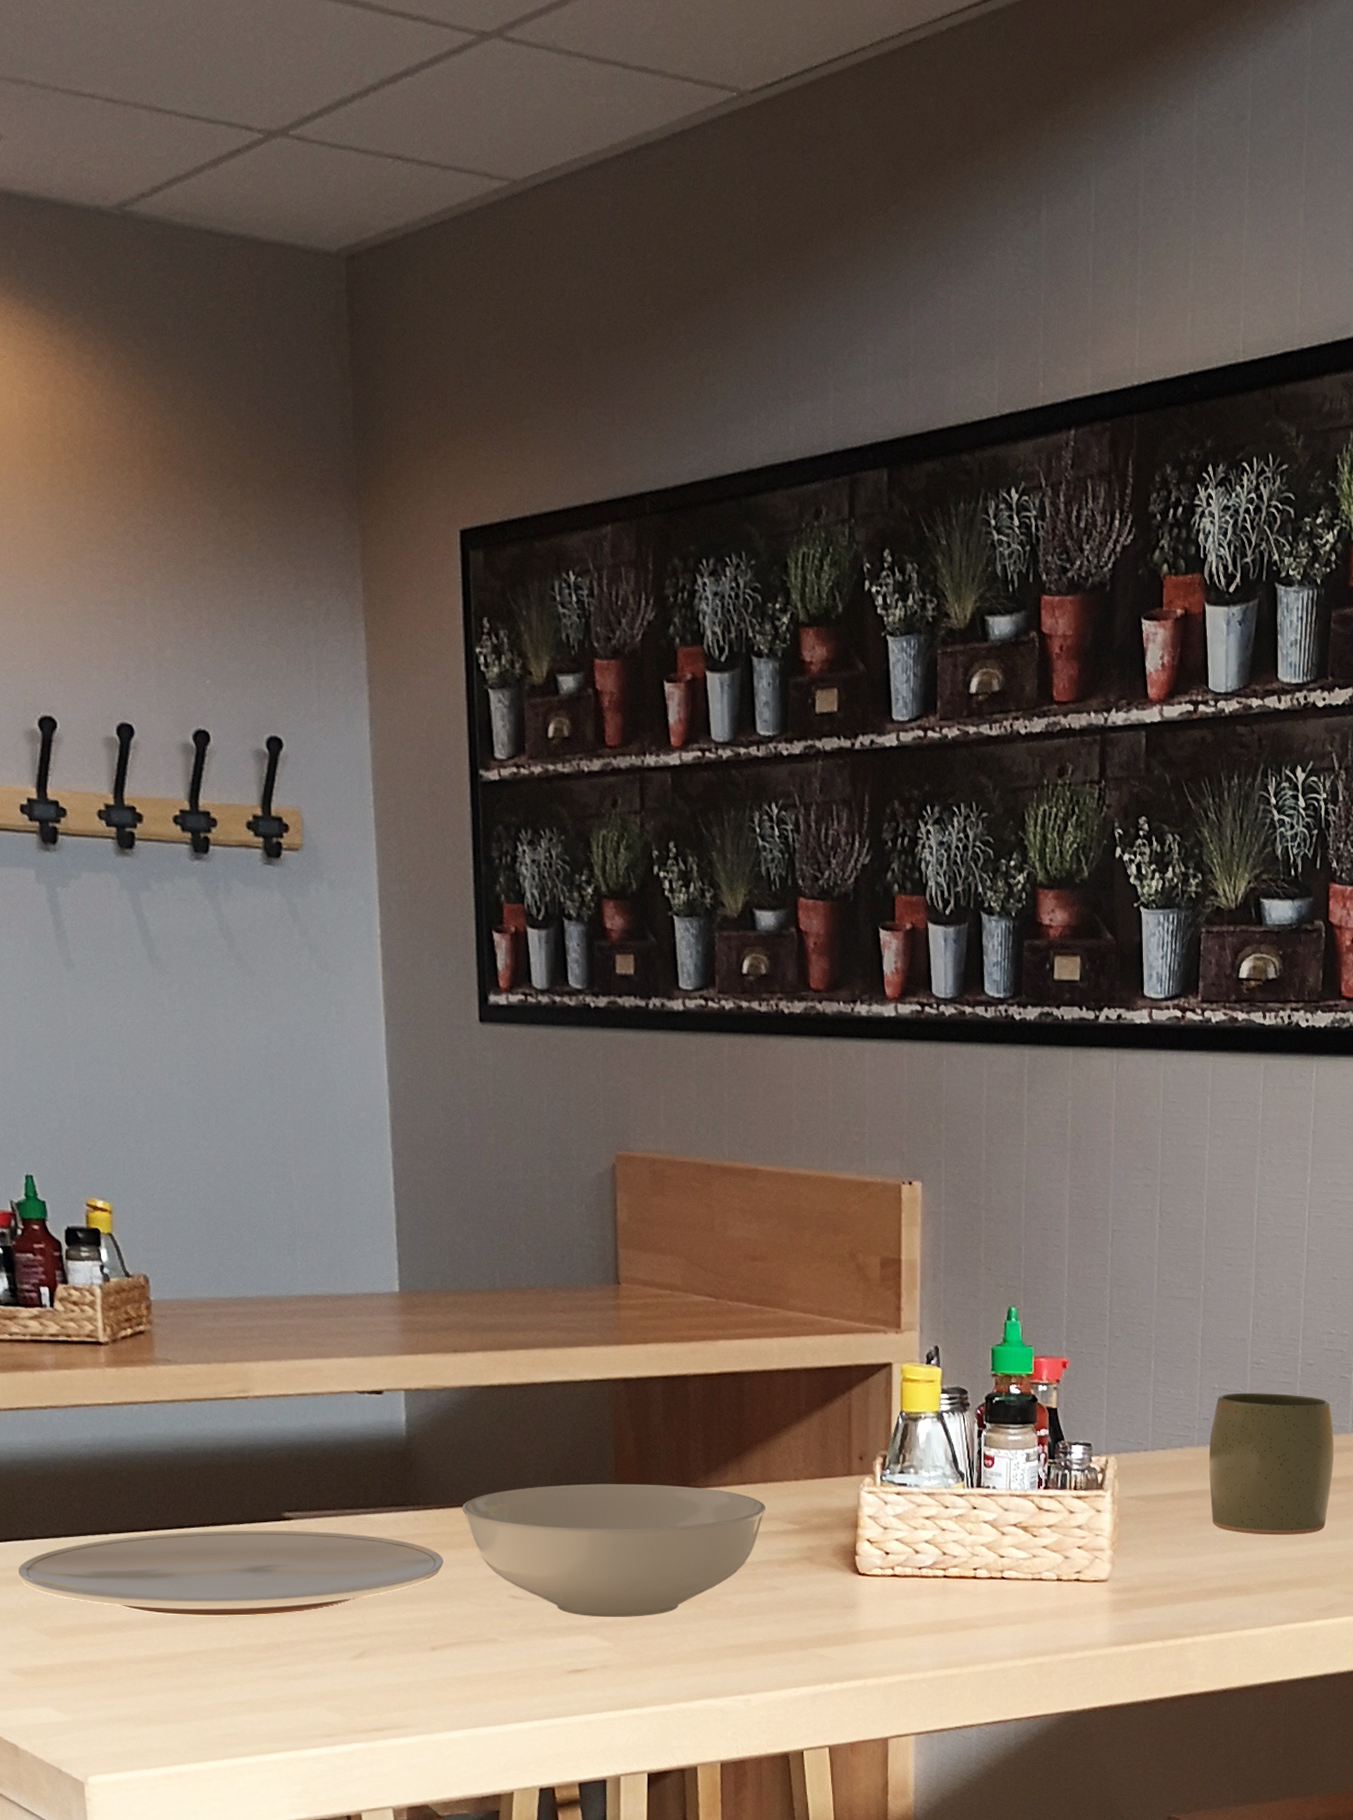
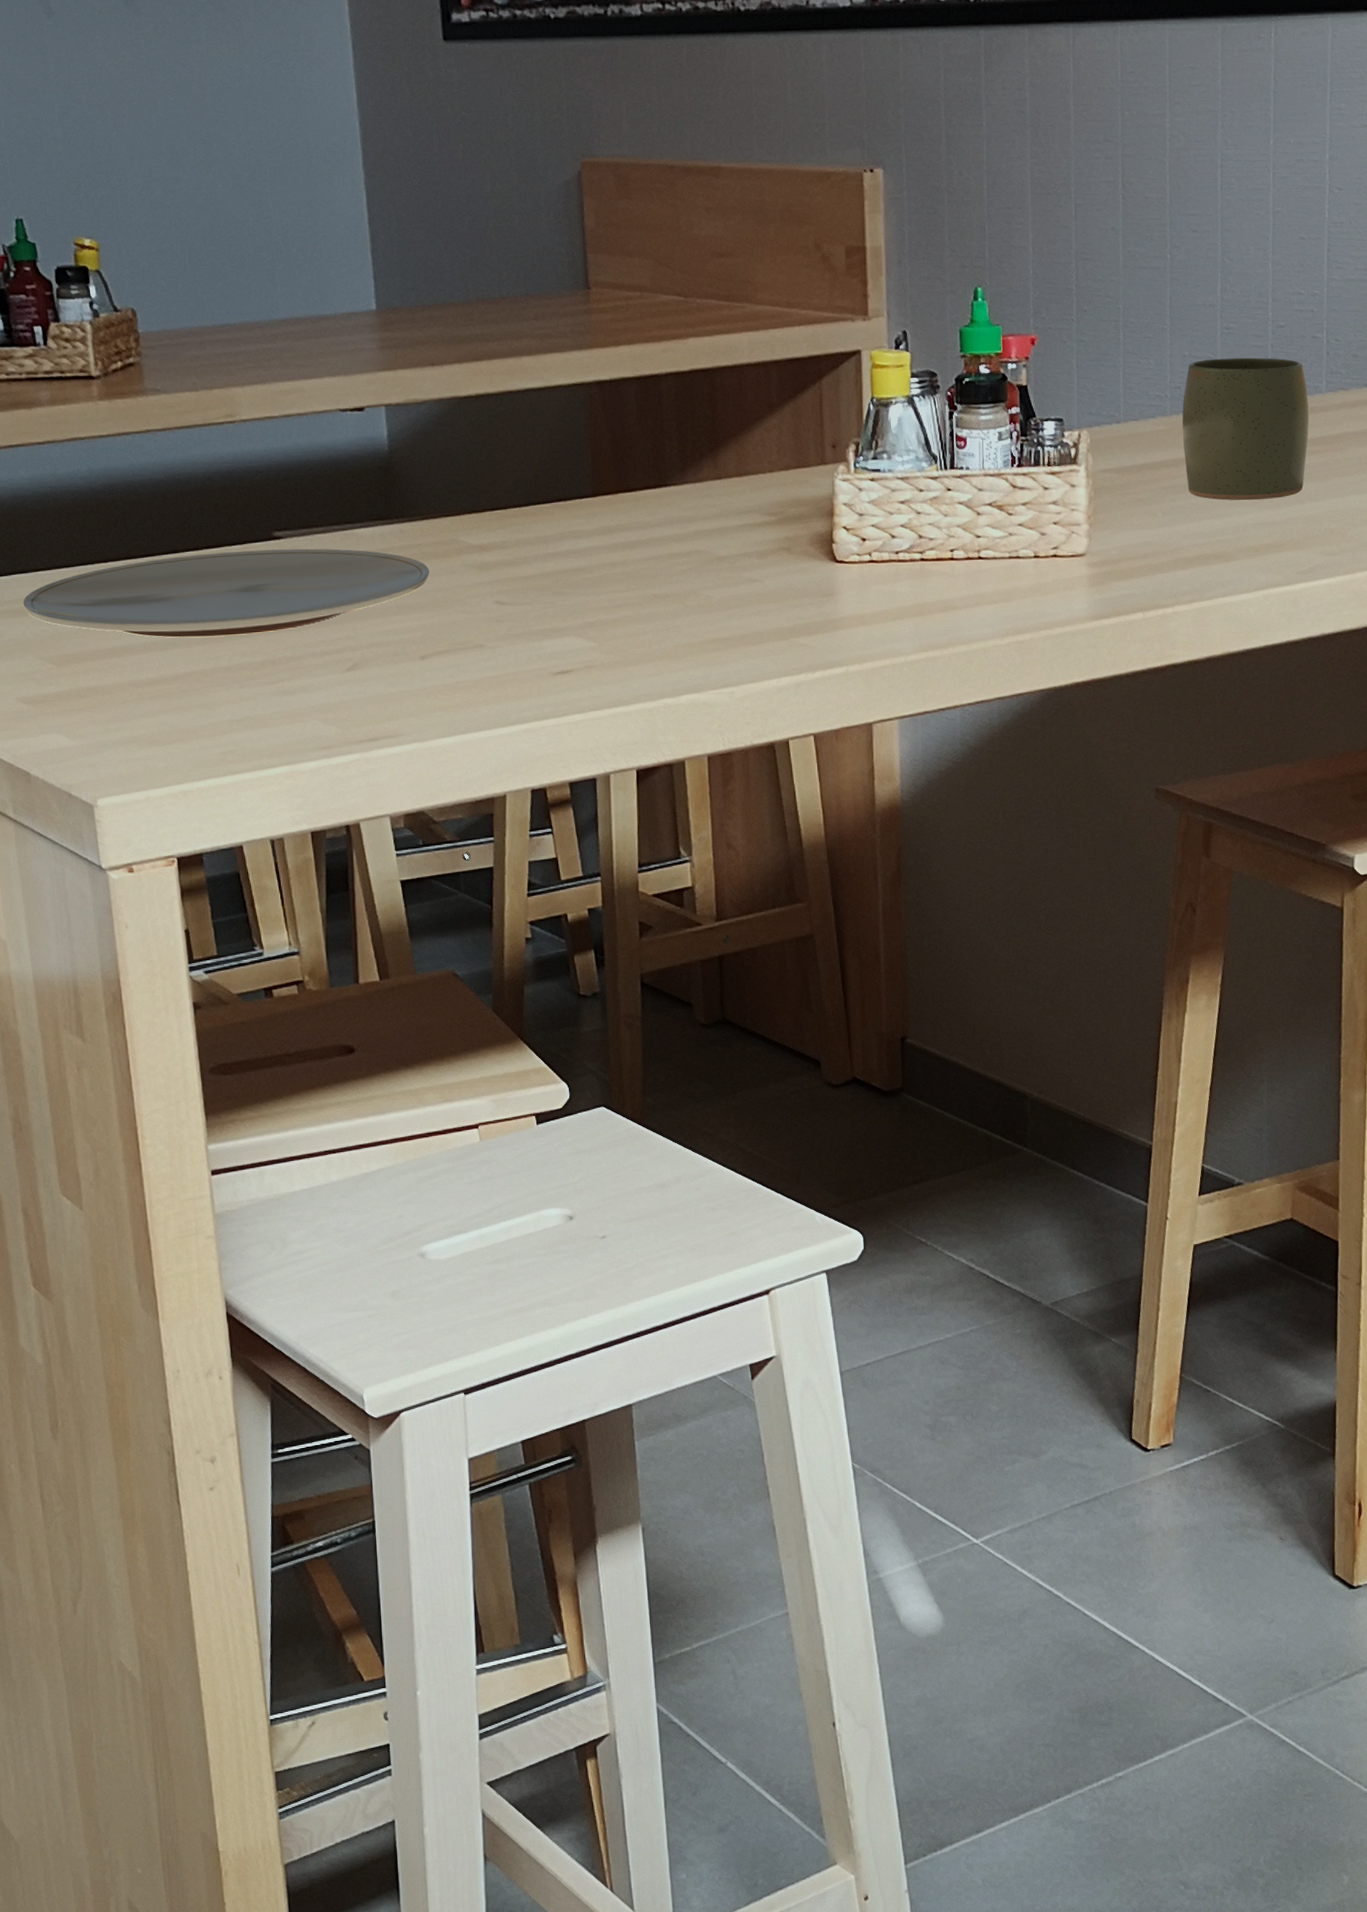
bowl: present [462,1483,766,1618] -> none [445,484,742,619]

